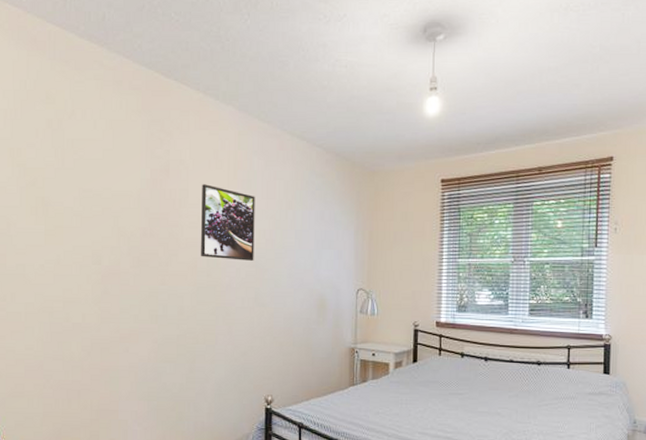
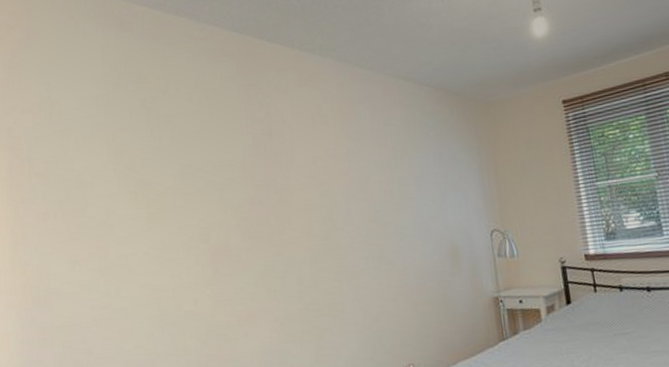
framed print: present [201,184,255,261] -> none [308,141,374,220]

